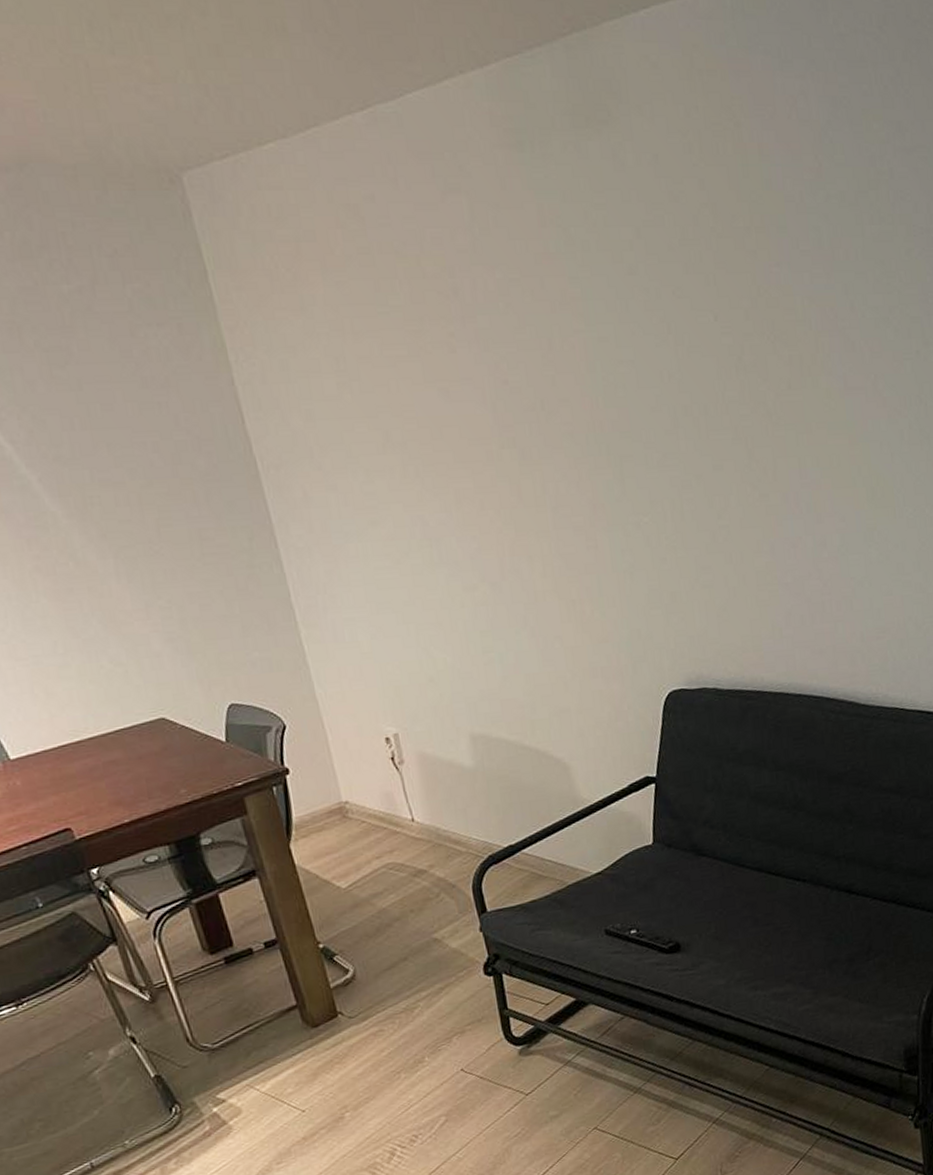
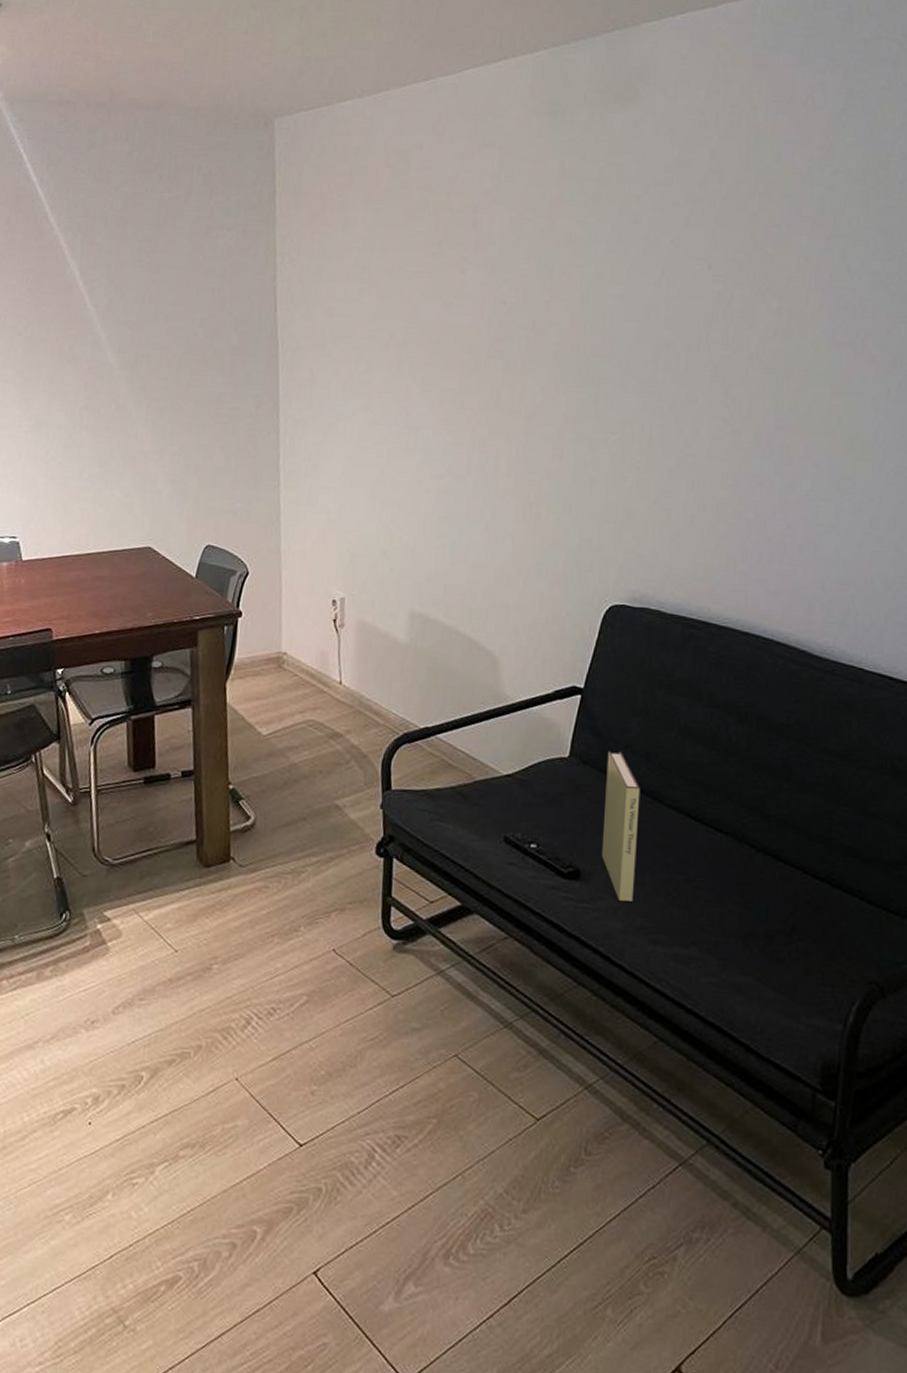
book: none [688,829,731,962] -> present [601,751,641,903]

